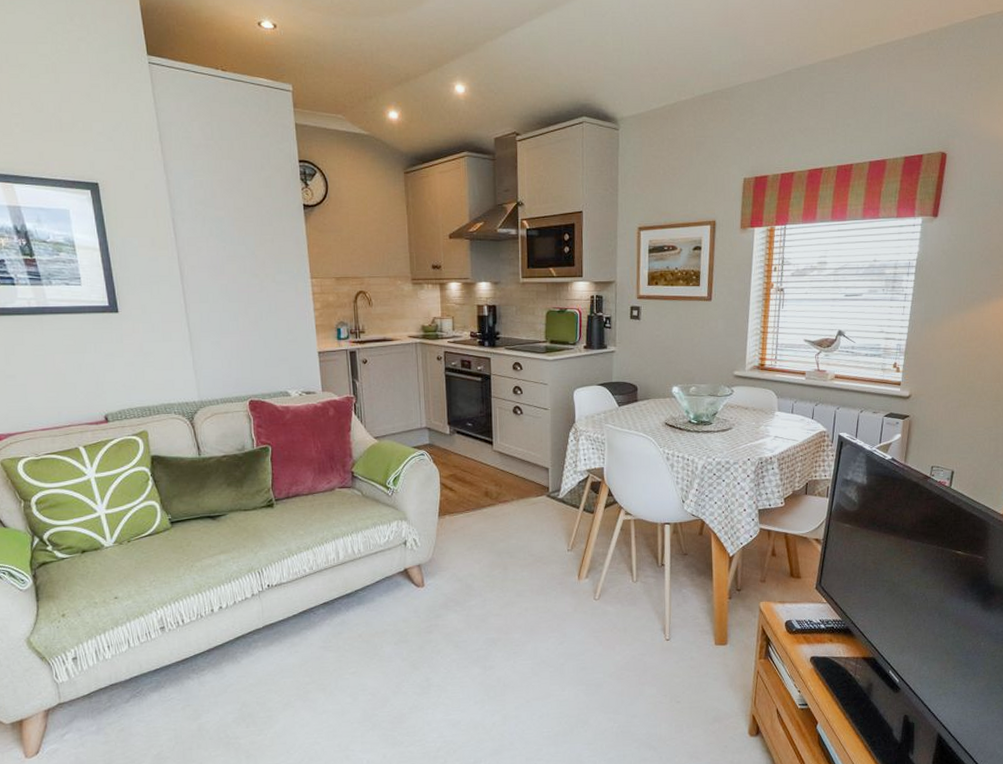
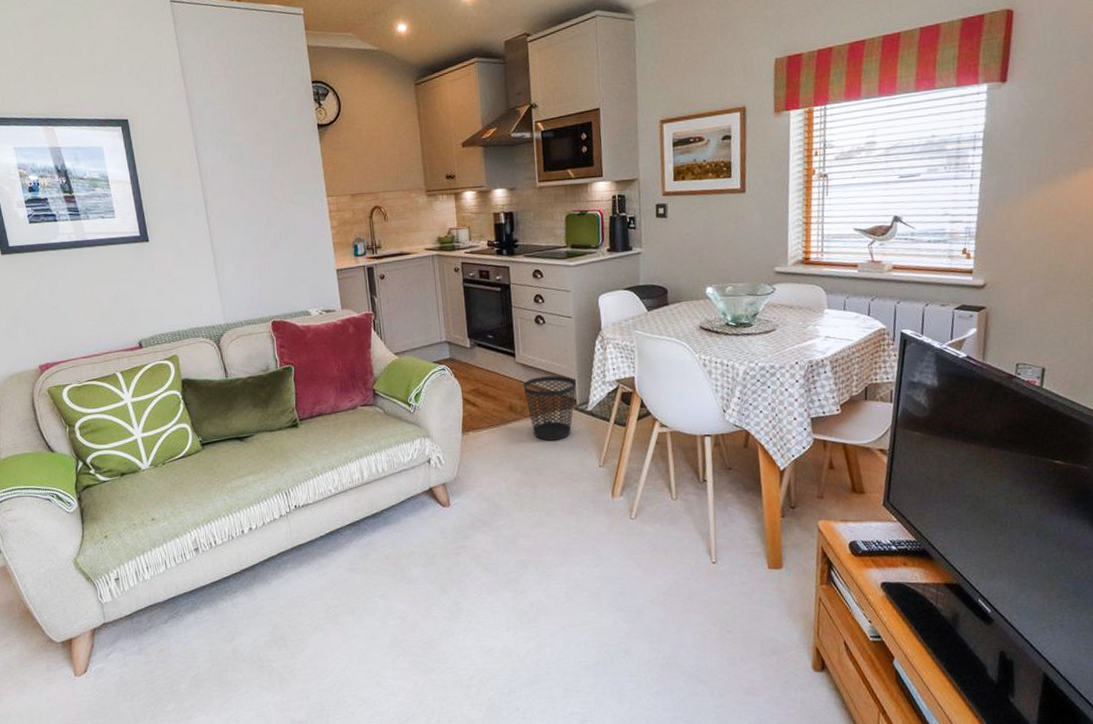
wastebasket: none [499,464,549,526] -> present [523,375,576,441]

